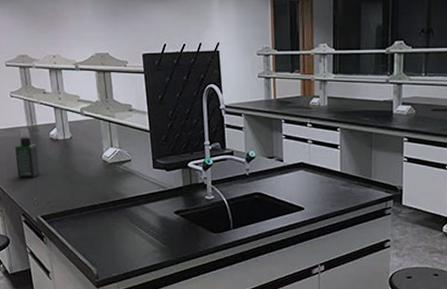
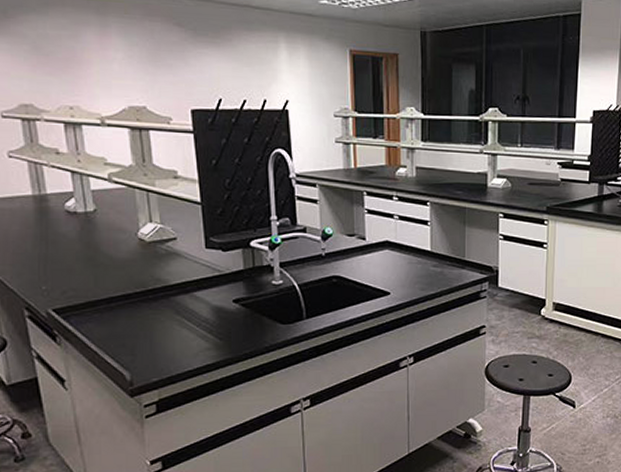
spray bottle: present [14,128,40,178] -> none [14,198,51,261]

